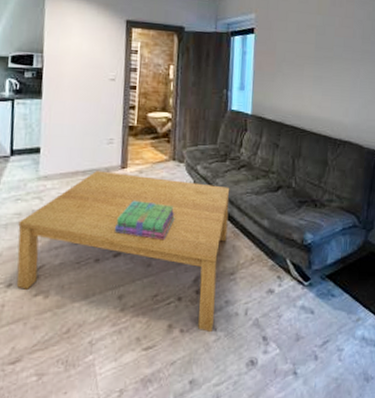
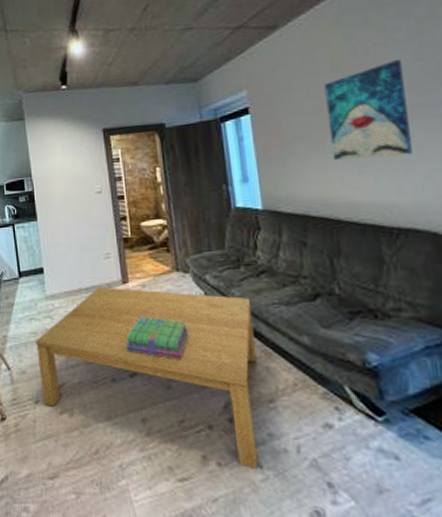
wall art: none [307,15,361,87] -> present [324,60,413,160]

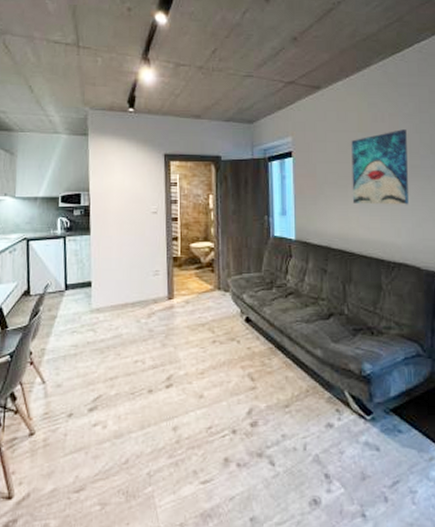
coffee table: present [36,287,258,469] -> none [75,302,279,467]
stack of books: present [125,316,190,360] -> none [165,330,224,371]

